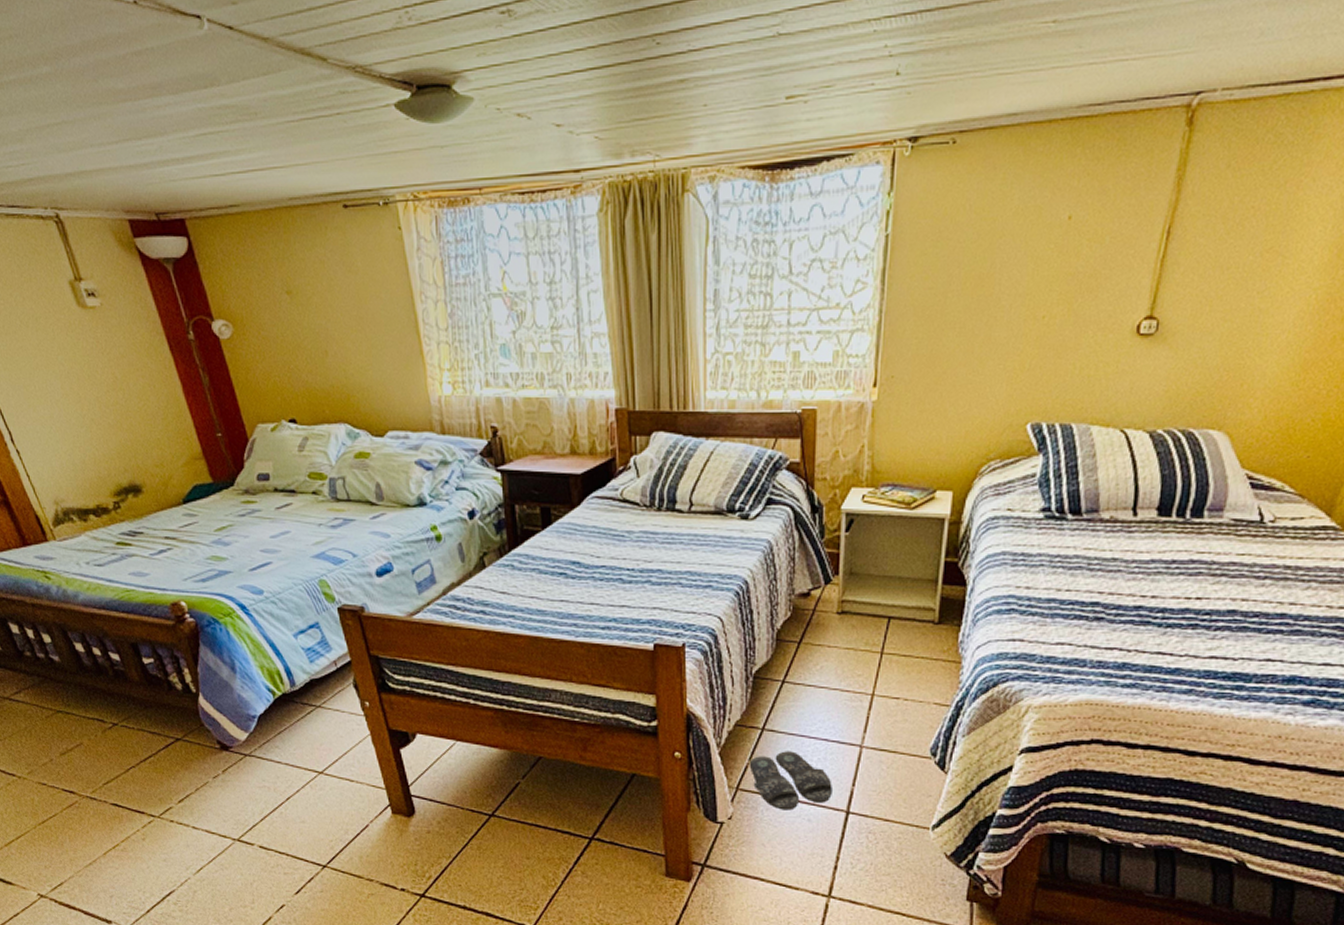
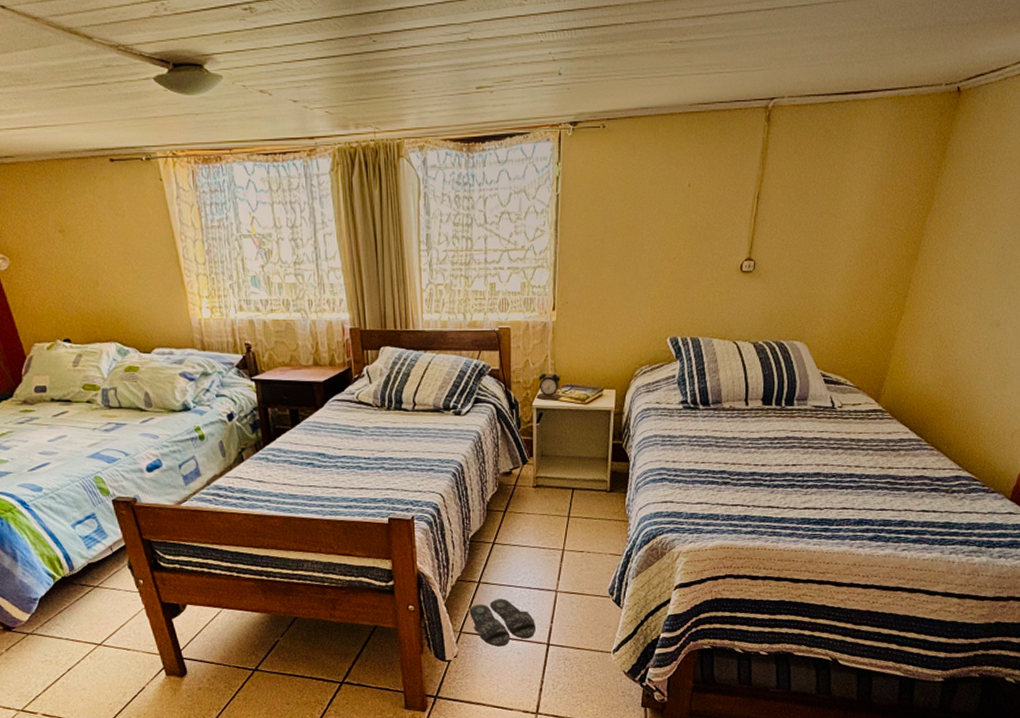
alarm clock: none [846,465,880,502] -> present [536,371,562,400]

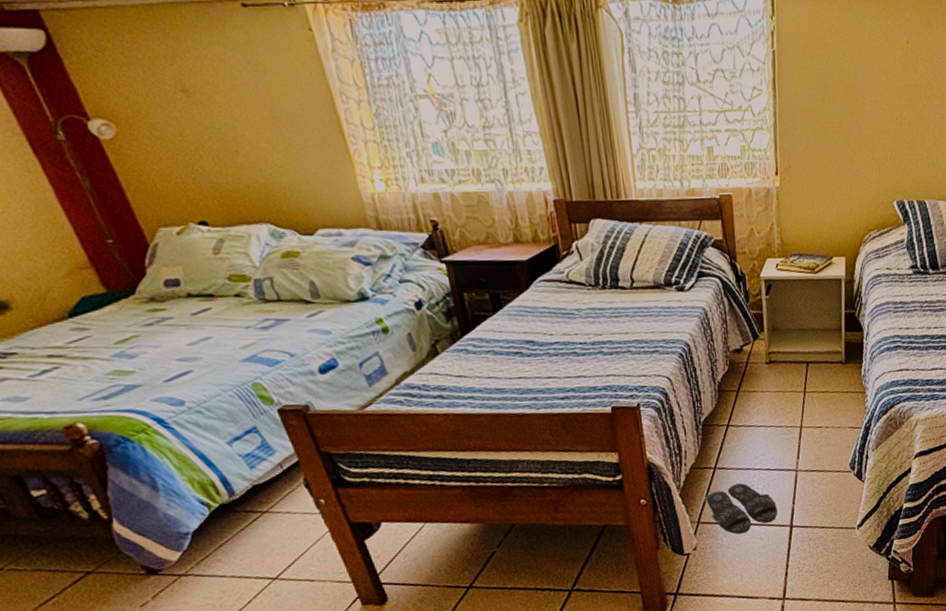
alarm clock: present [536,371,562,400] -> none [763,239,790,271]

